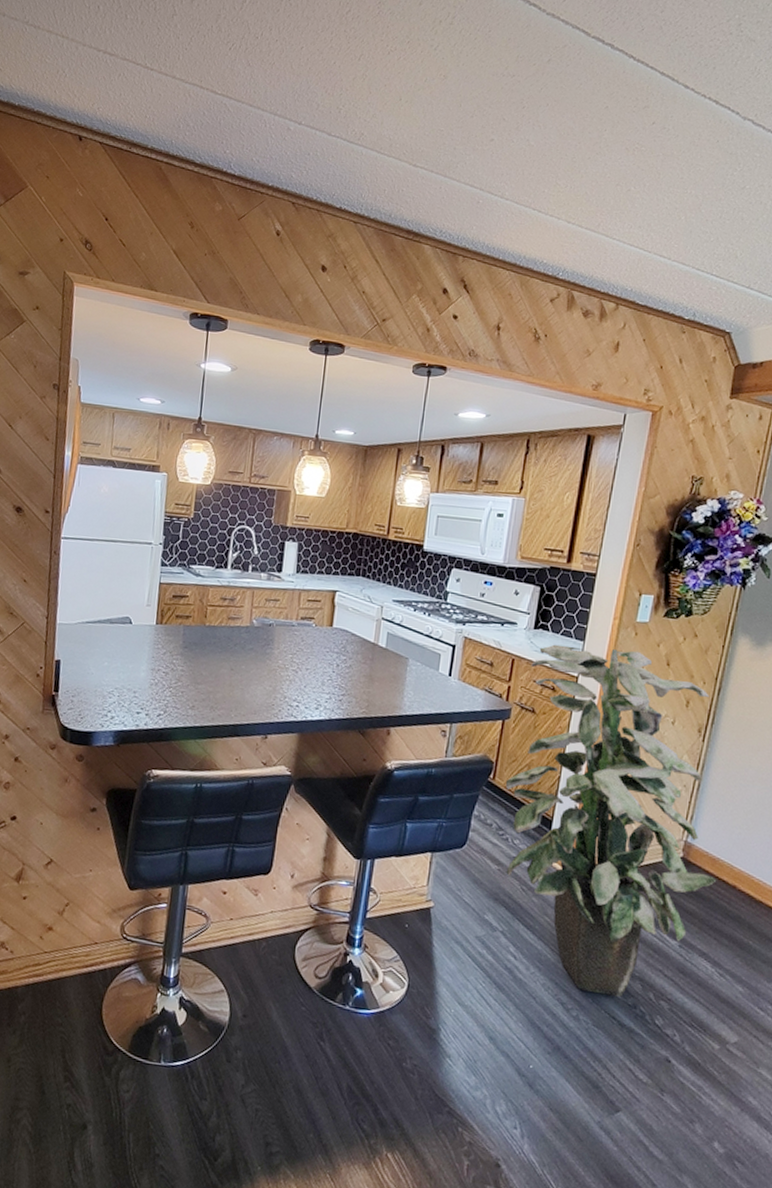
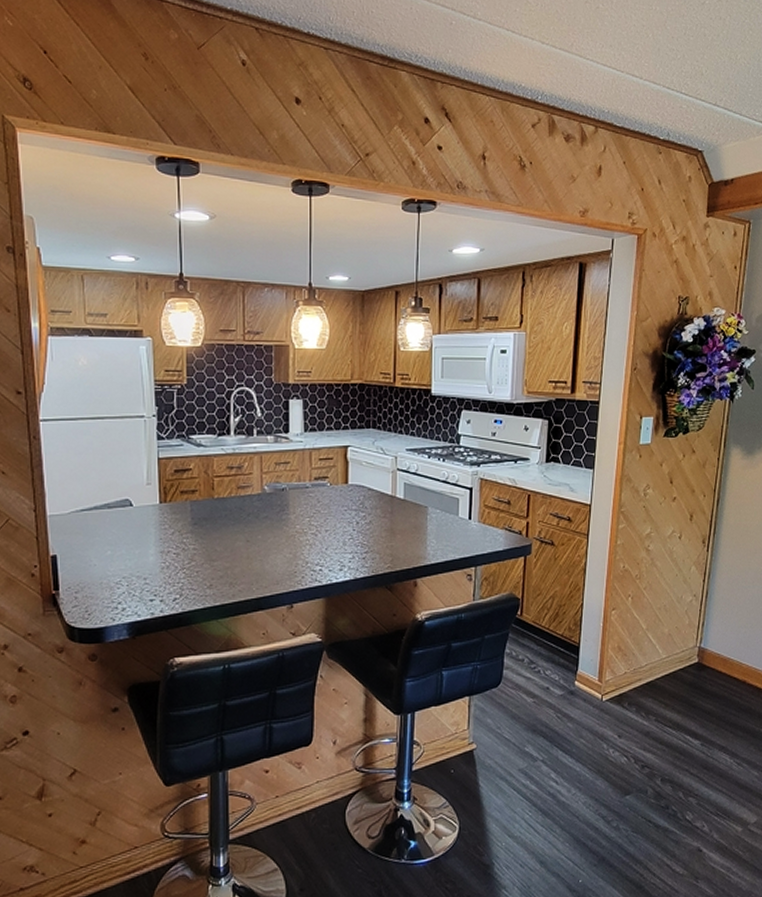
indoor plant: present [505,644,717,997] -> none [532,473,729,802]

